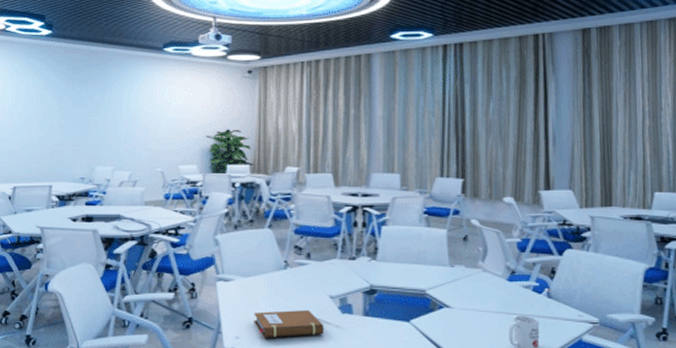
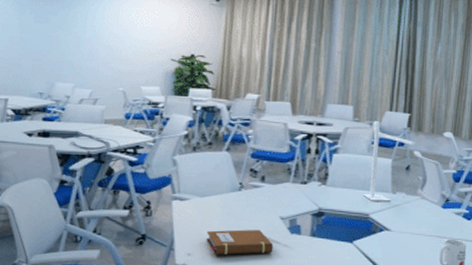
desk lamp: none [418,189,472,276] -> present [363,121,416,202]

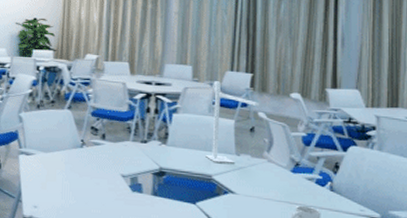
notebook: present [206,229,273,255] -> none [51,185,115,210]

